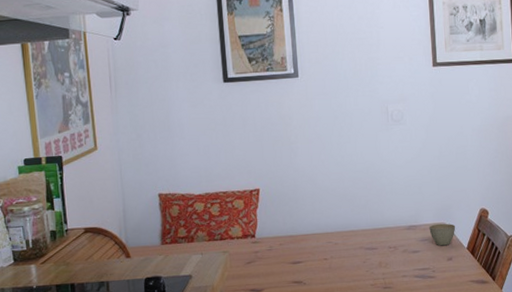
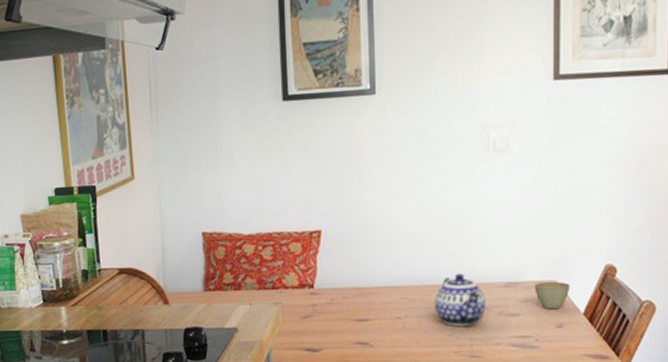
teapot: none [353,220,393,264] -> present [434,273,486,326]

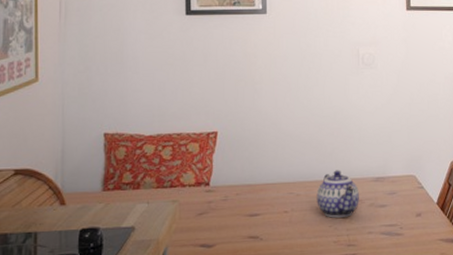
cup: present [534,281,571,309] -> none [398,175,426,200]

